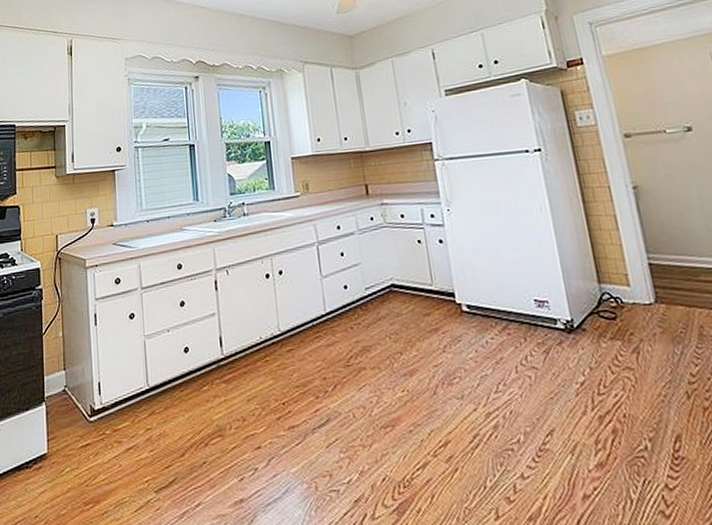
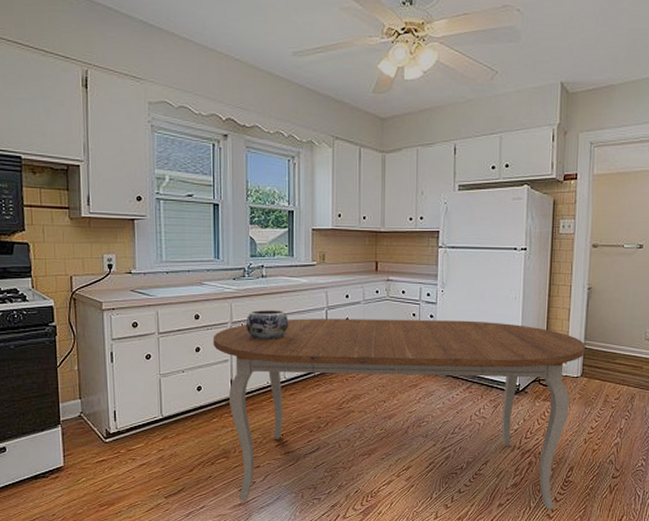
dining table: none [197,241,669,504] -> present [212,318,586,510]
decorative bowl: none [230,250,278,287] -> present [245,309,289,339]

